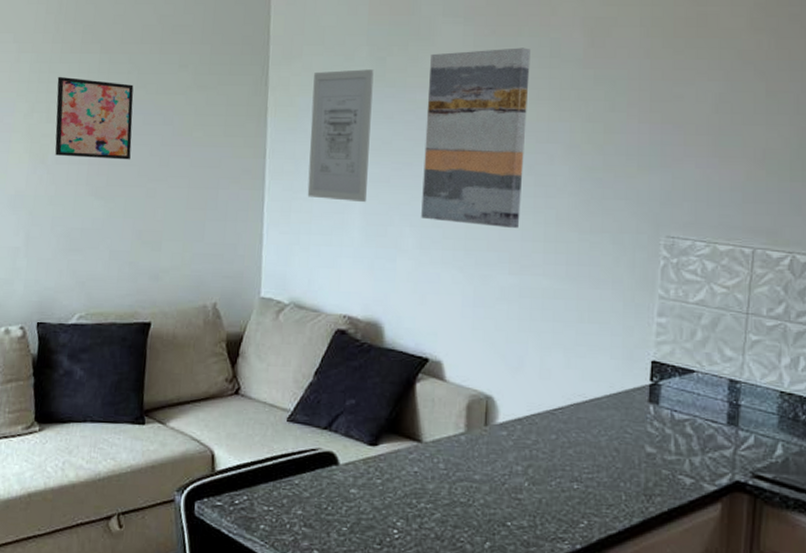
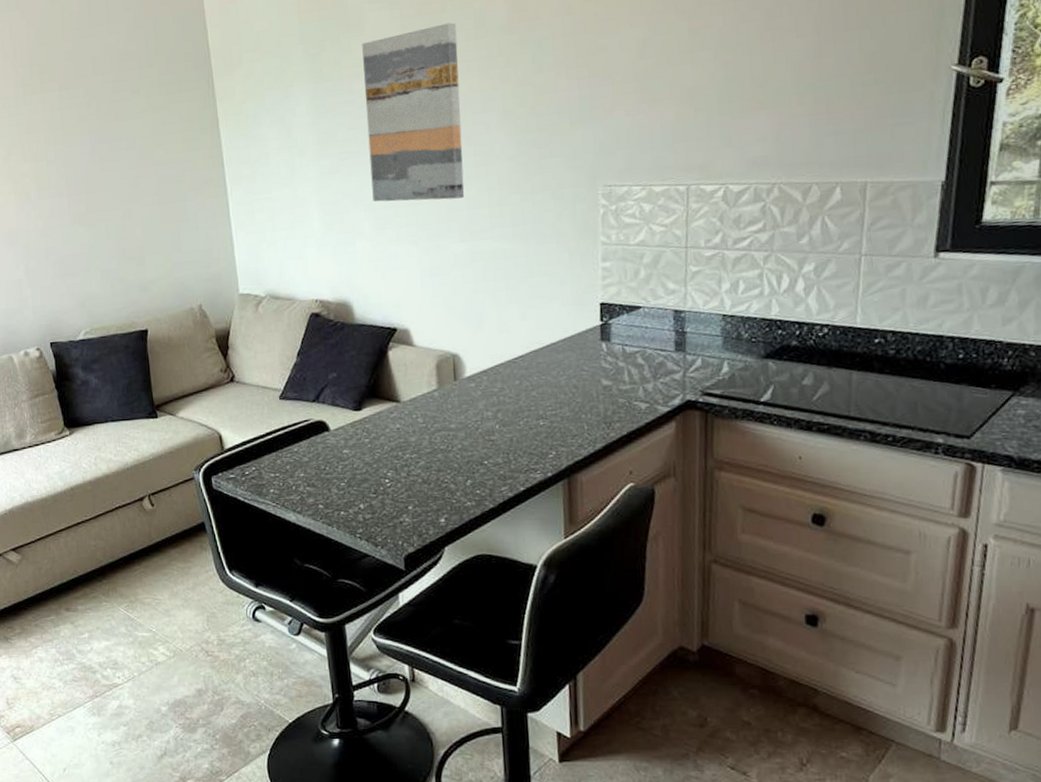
wall art: present [55,77,134,160] -> none [25,115,103,192]
wall art: present [307,69,374,203] -> none [256,67,321,197]

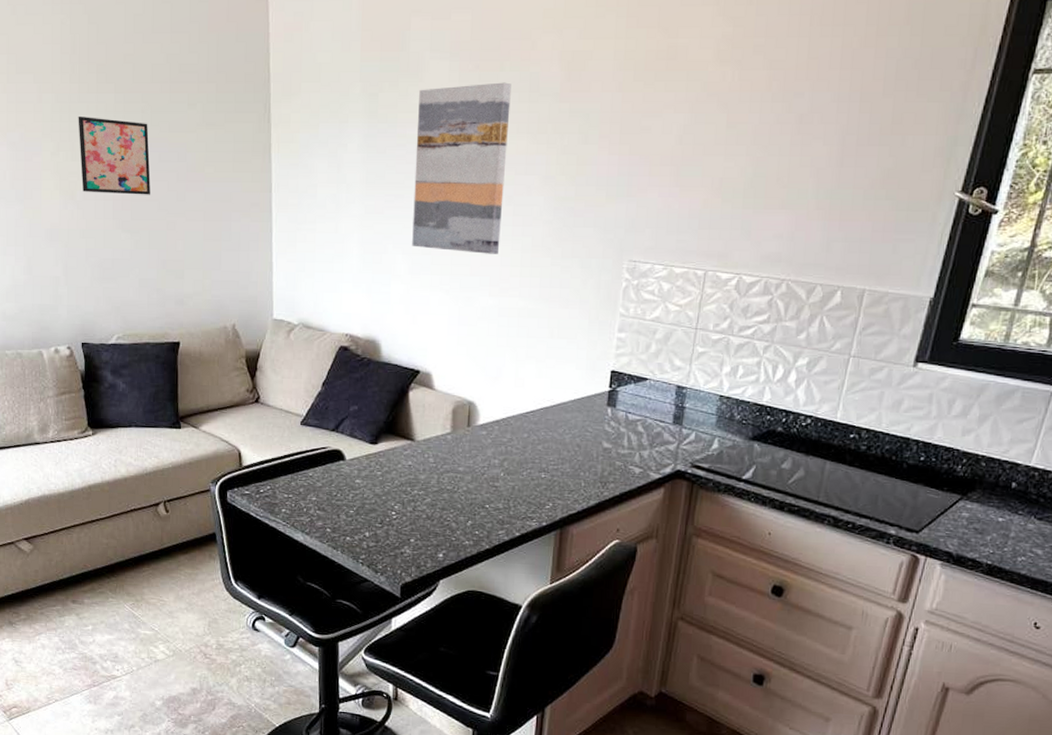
wall art: none [25,115,103,192] -> present [78,117,151,195]

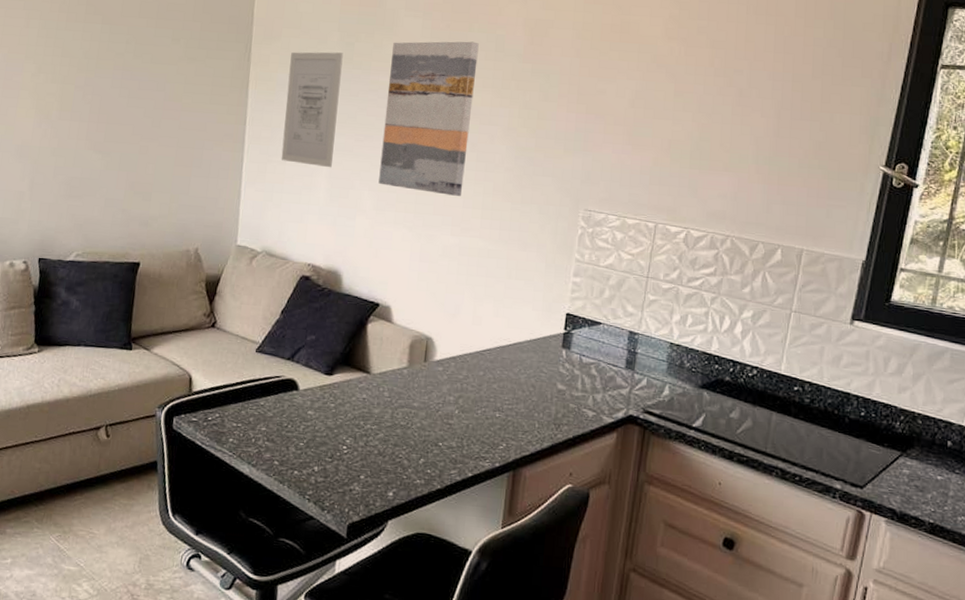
wall art: present [78,117,151,195] -> none [59,43,131,120]
wall art: none [310,106,367,233] -> present [281,52,343,168]

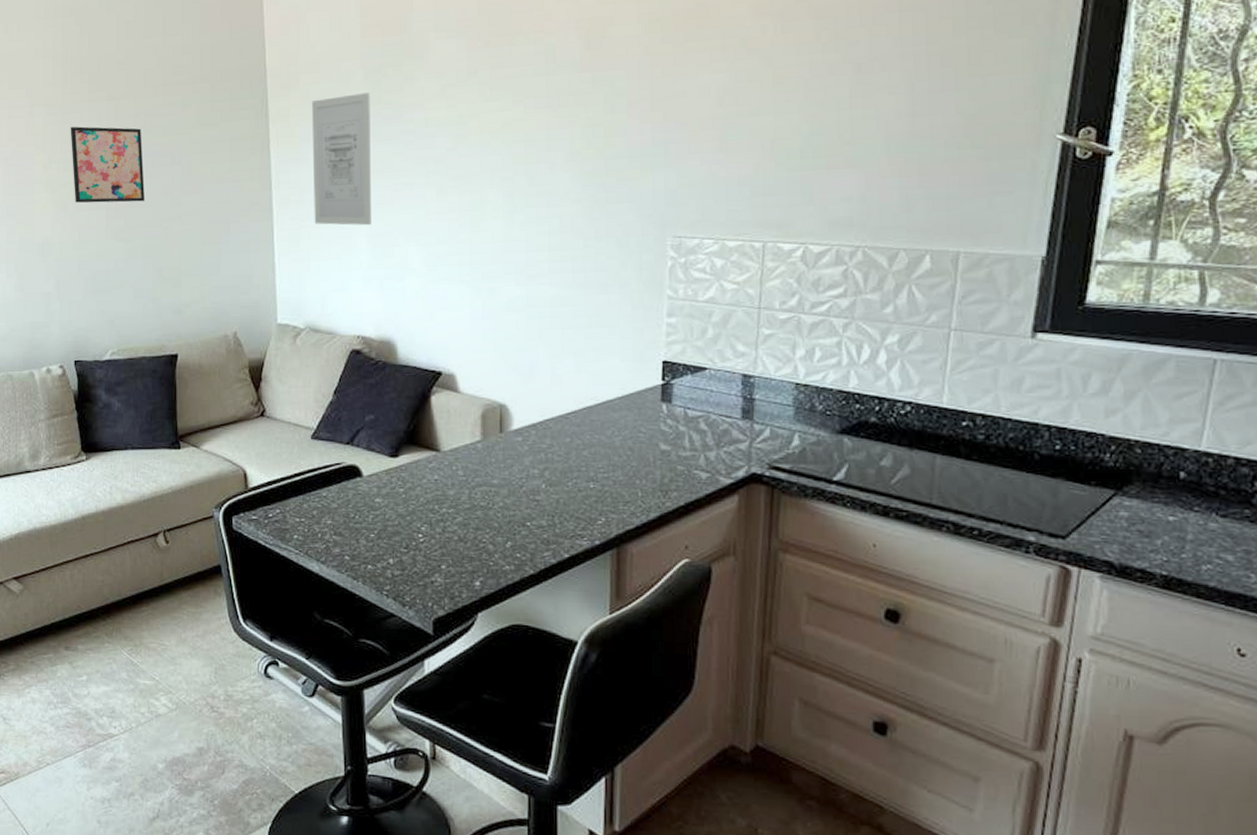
wall art: none [59,43,131,120] -> present [70,126,145,203]
wall art: present [378,41,479,196] -> none [425,56,526,240]

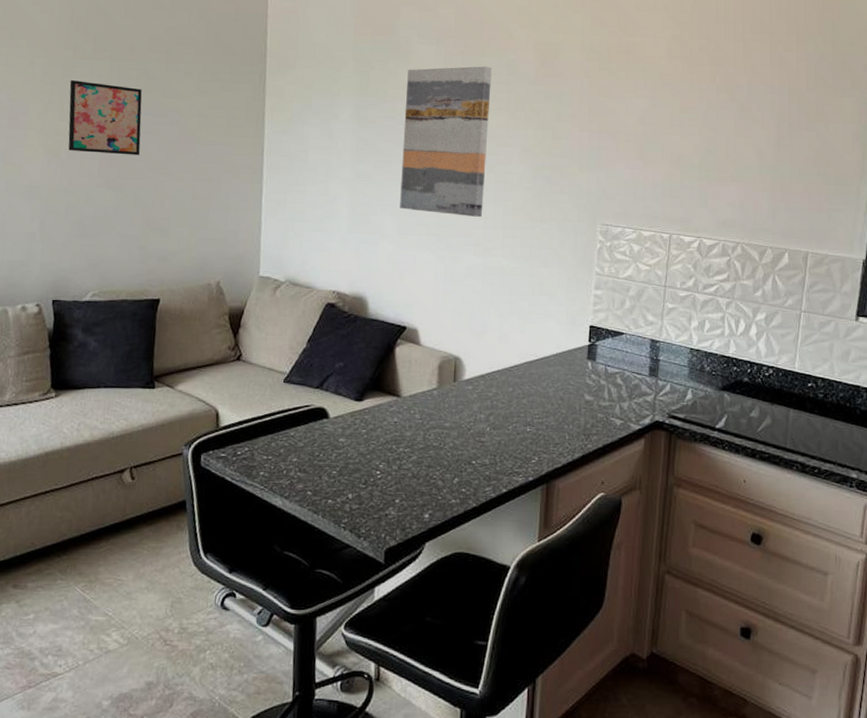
wall art: present [312,93,371,226] -> none [300,81,359,195]
wall art: none [425,56,526,240] -> present [400,66,492,217]

